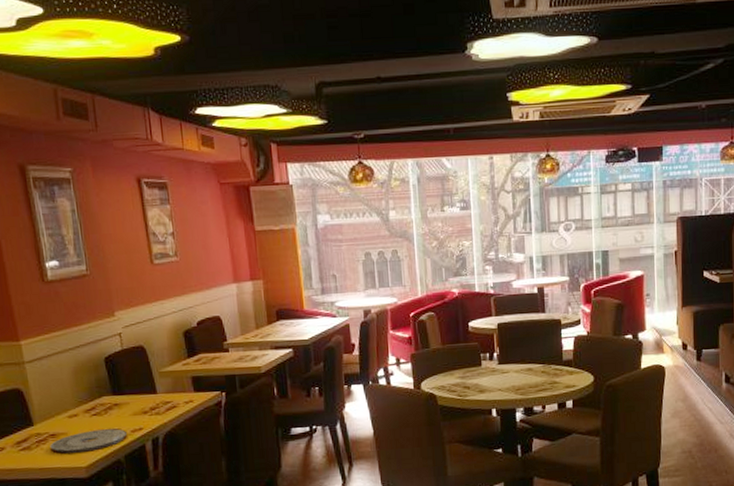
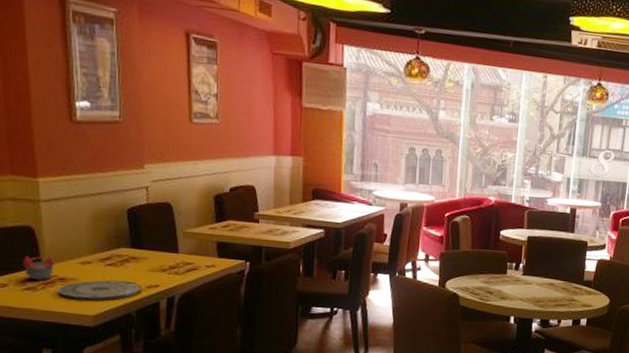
napkin holder: none [15,413,46,440] -> present [22,254,56,281]

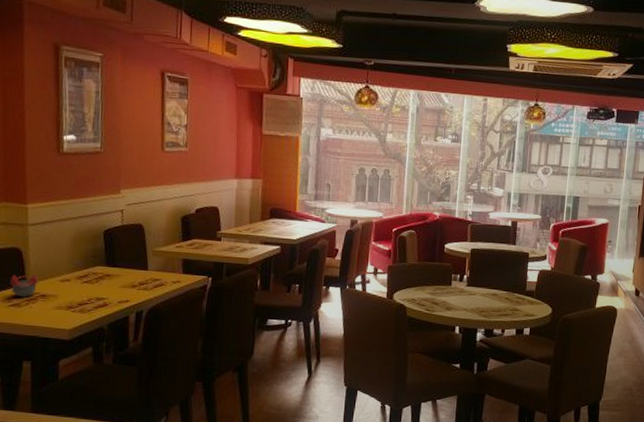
plate: present [57,280,142,301] -> none [39,296,114,316]

